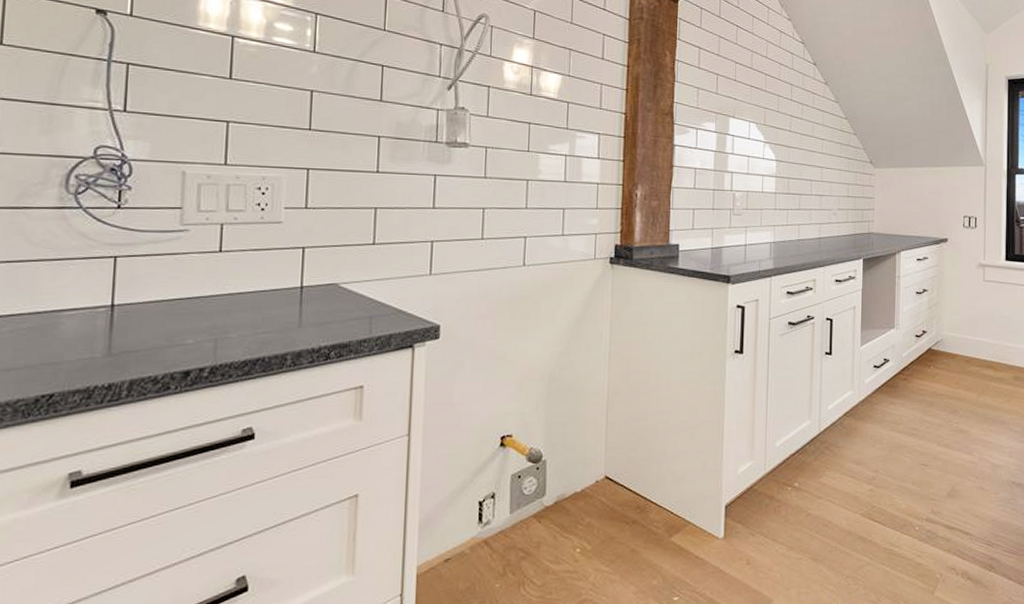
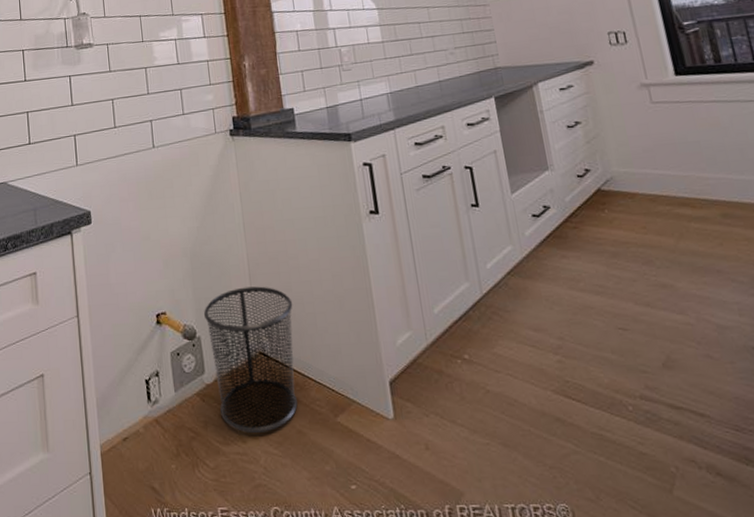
trash can: none [553,414,647,552] -> present [203,286,298,433]

